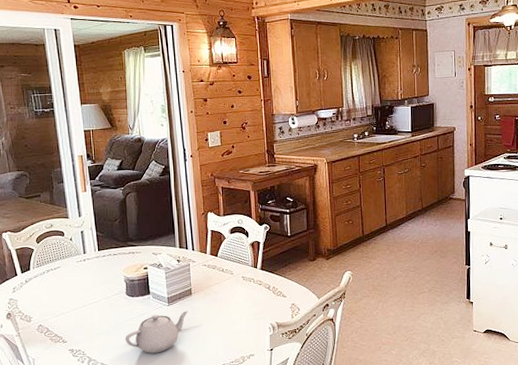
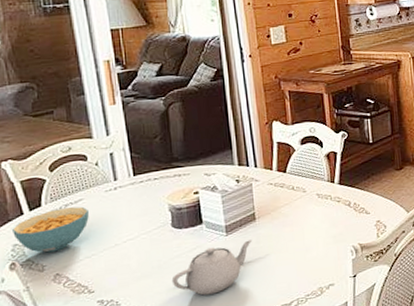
cereal bowl: none [9,272,64,307] -> present [12,206,89,253]

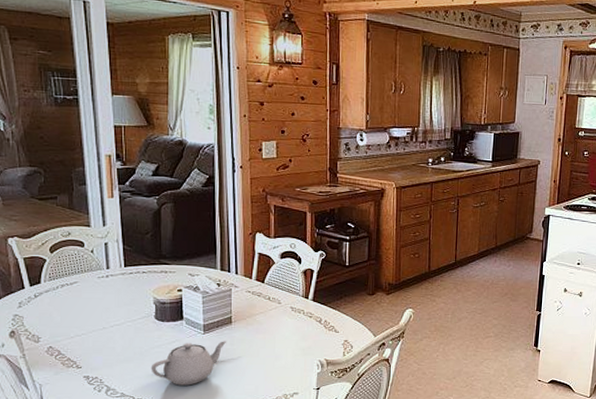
cereal bowl: present [12,206,89,253] -> none [14,287,82,326]

